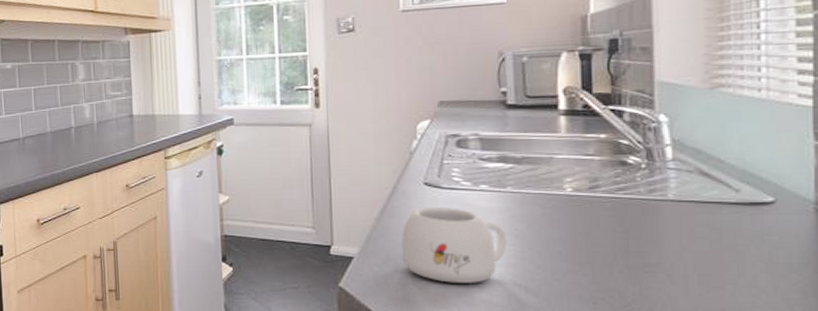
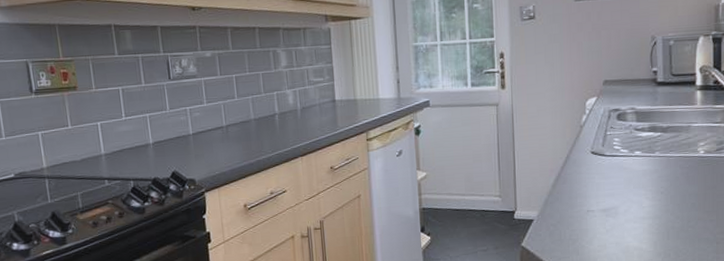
mug: present [401,206,506,283] -> none [572,171,654,236]

